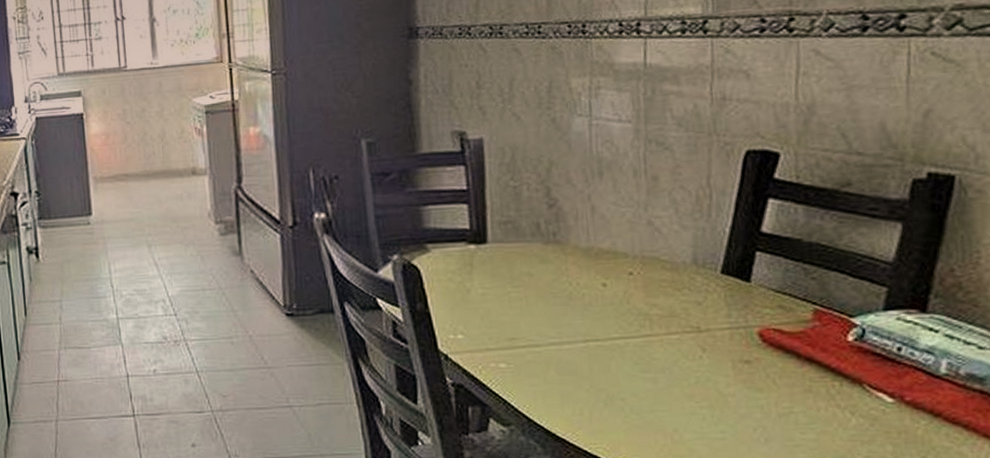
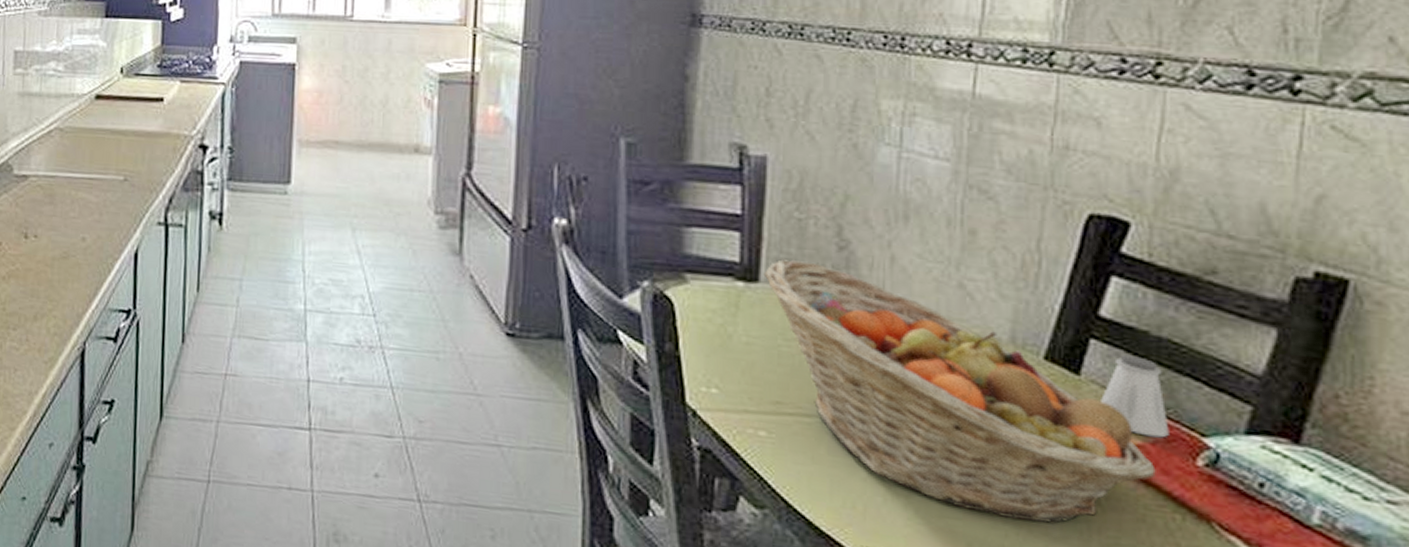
fruit basket: none [490,221,817,405] -> present [763,259,1156,524]
saltshaker: none [768,260,825,324] -> present [1101,355,1169,438]

